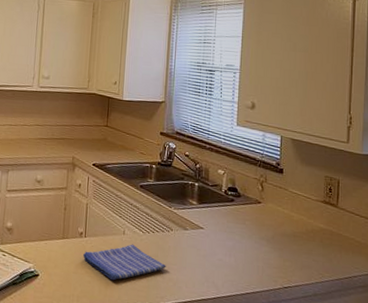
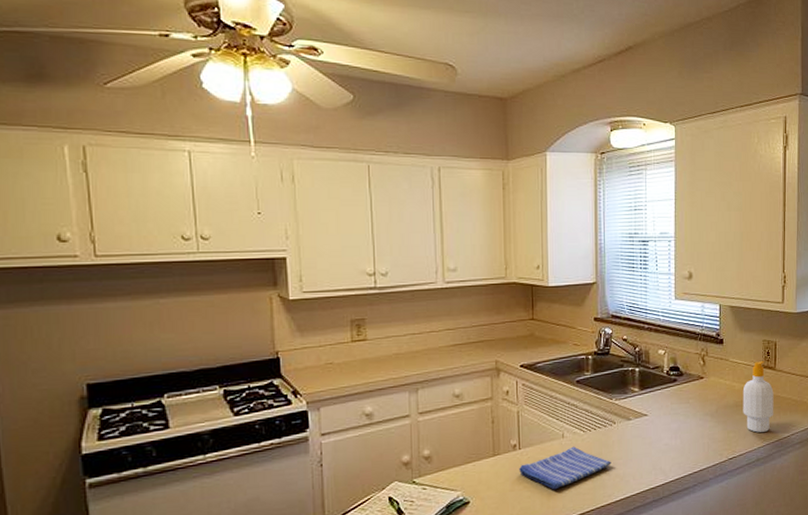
soap bottle: none [301,196,335,268] -> present [742,361,774,433]

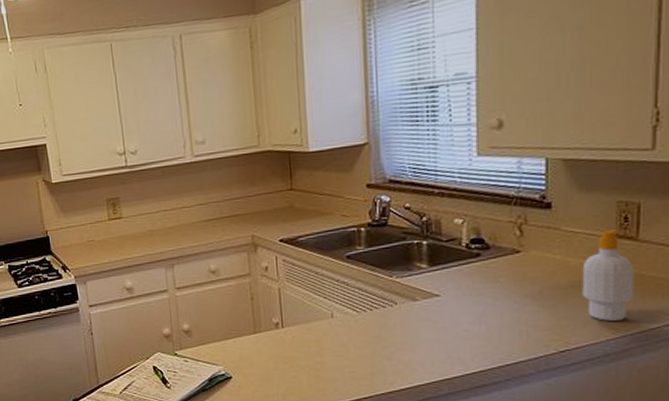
dish towel: present [519,446,611,490] -> none [283,327,393,372]

